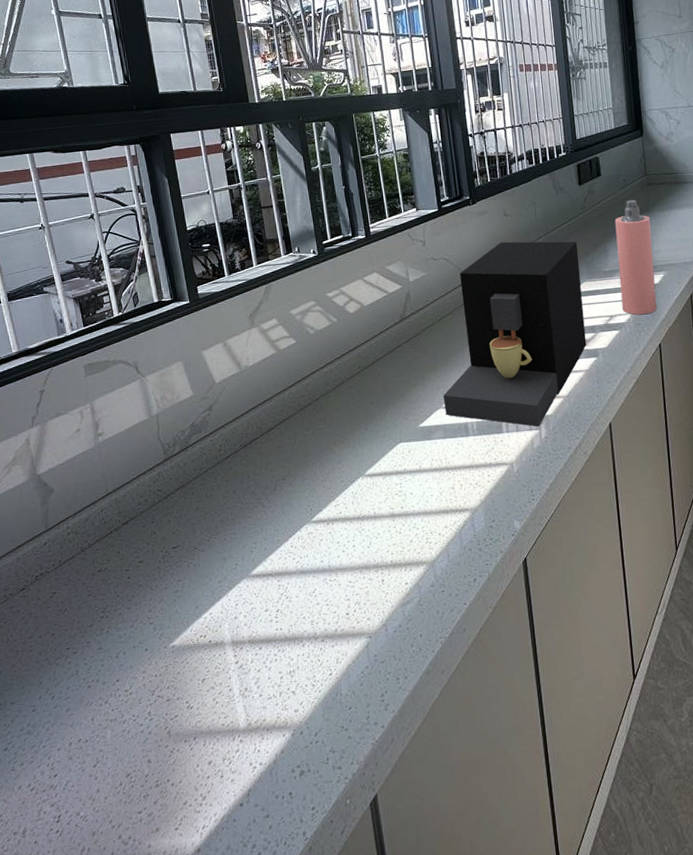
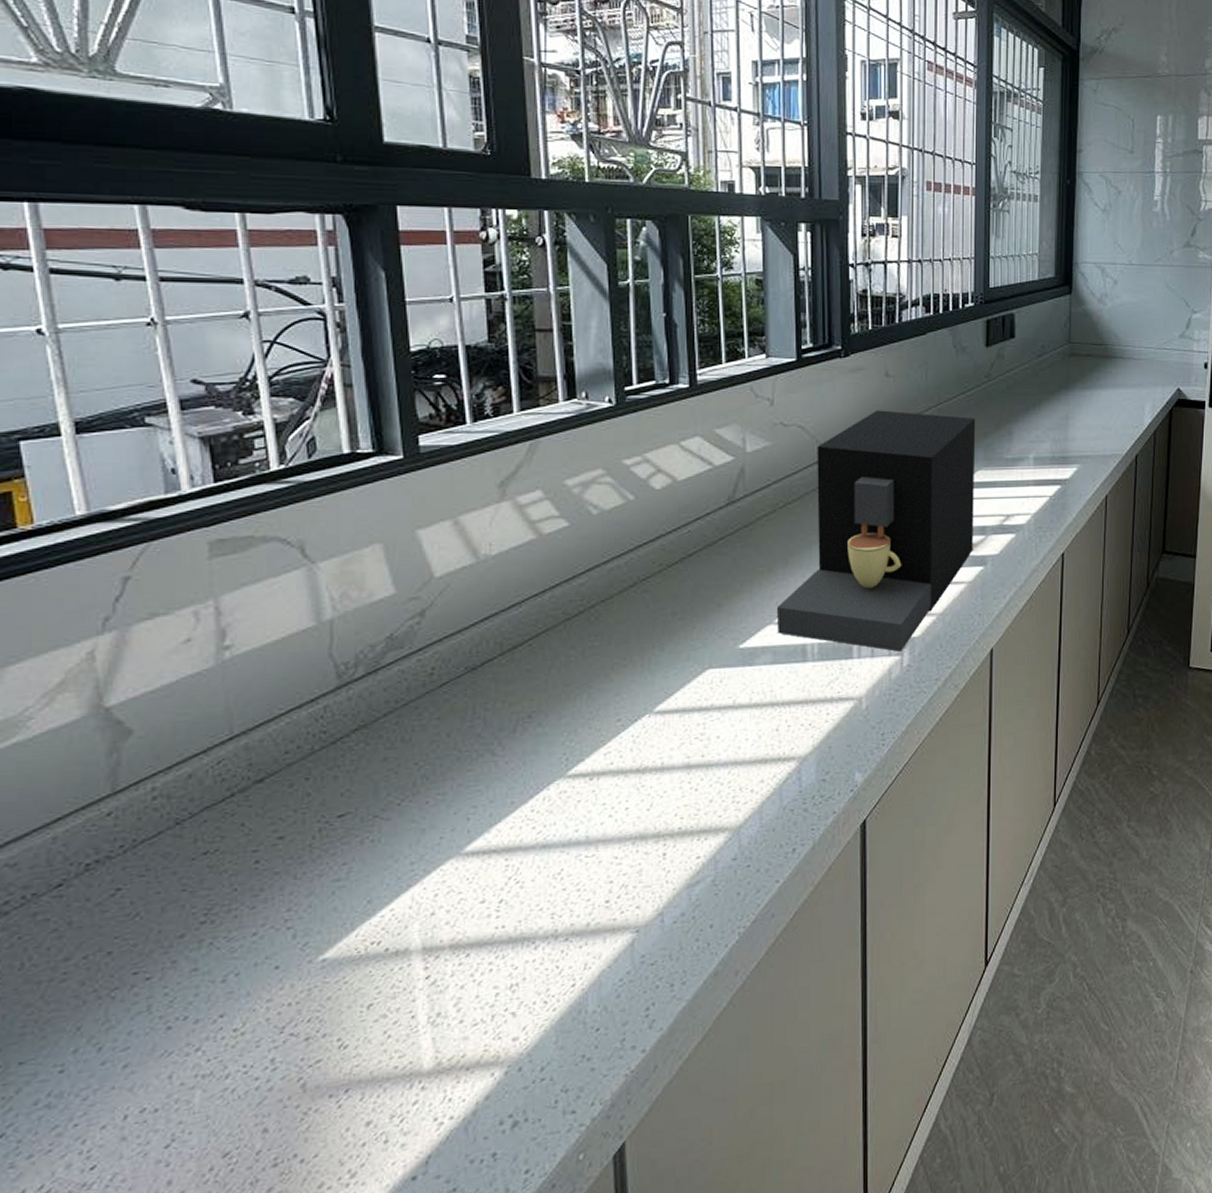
spray bottle: present [614,200,657,315] -> none [1023,372,1069,516]

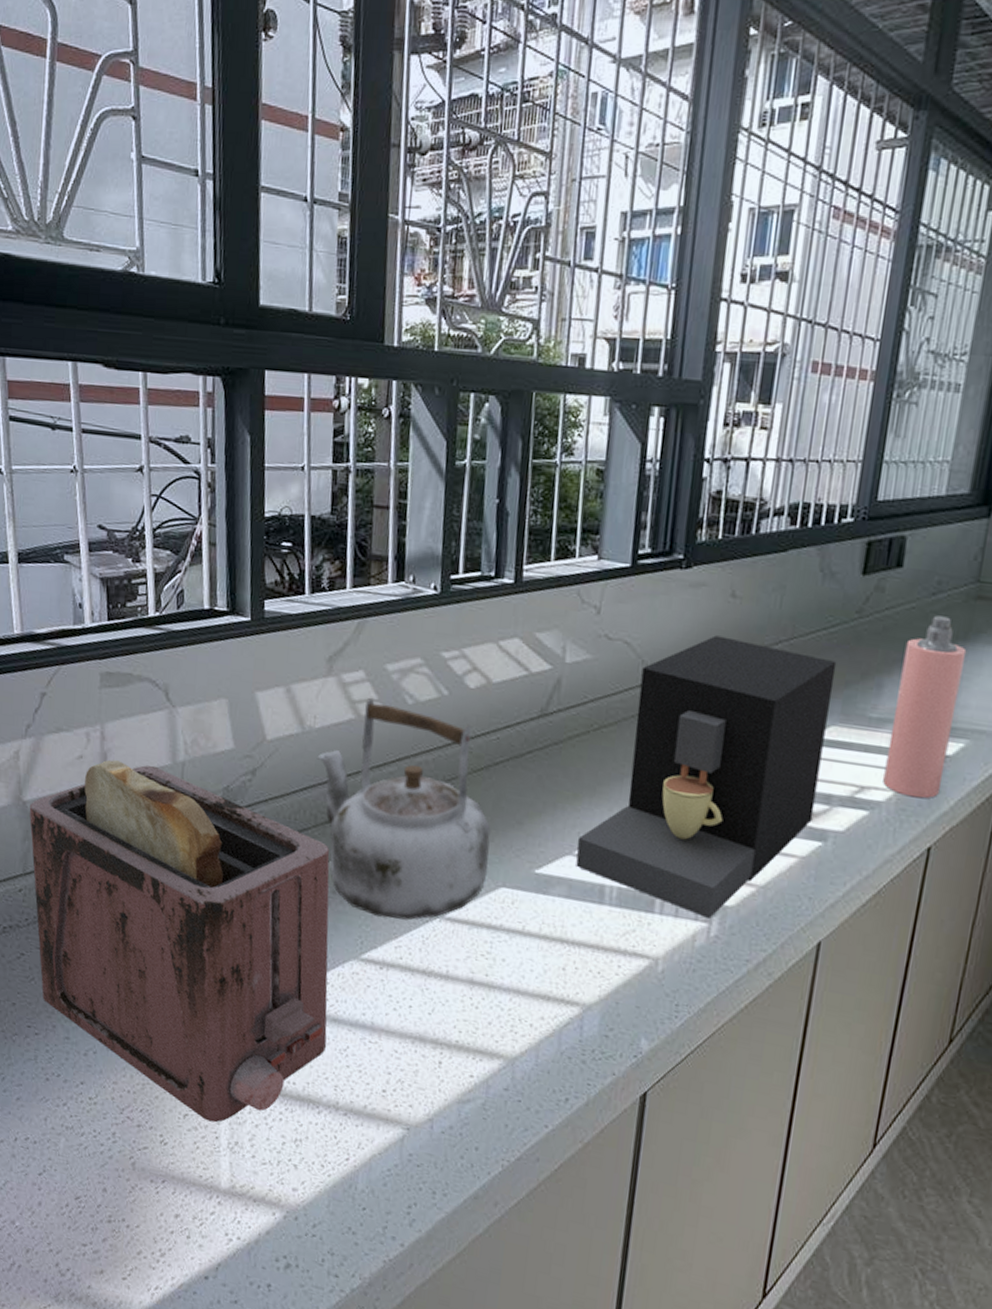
toaster: none [115,631,536,1003] -> present [29,759,330,1123]
kettle: none [496,516,693,729] -> present [317,698,491,920]
spray bottle: none [1023,372,1069,516] -> present [883,615,967,799]

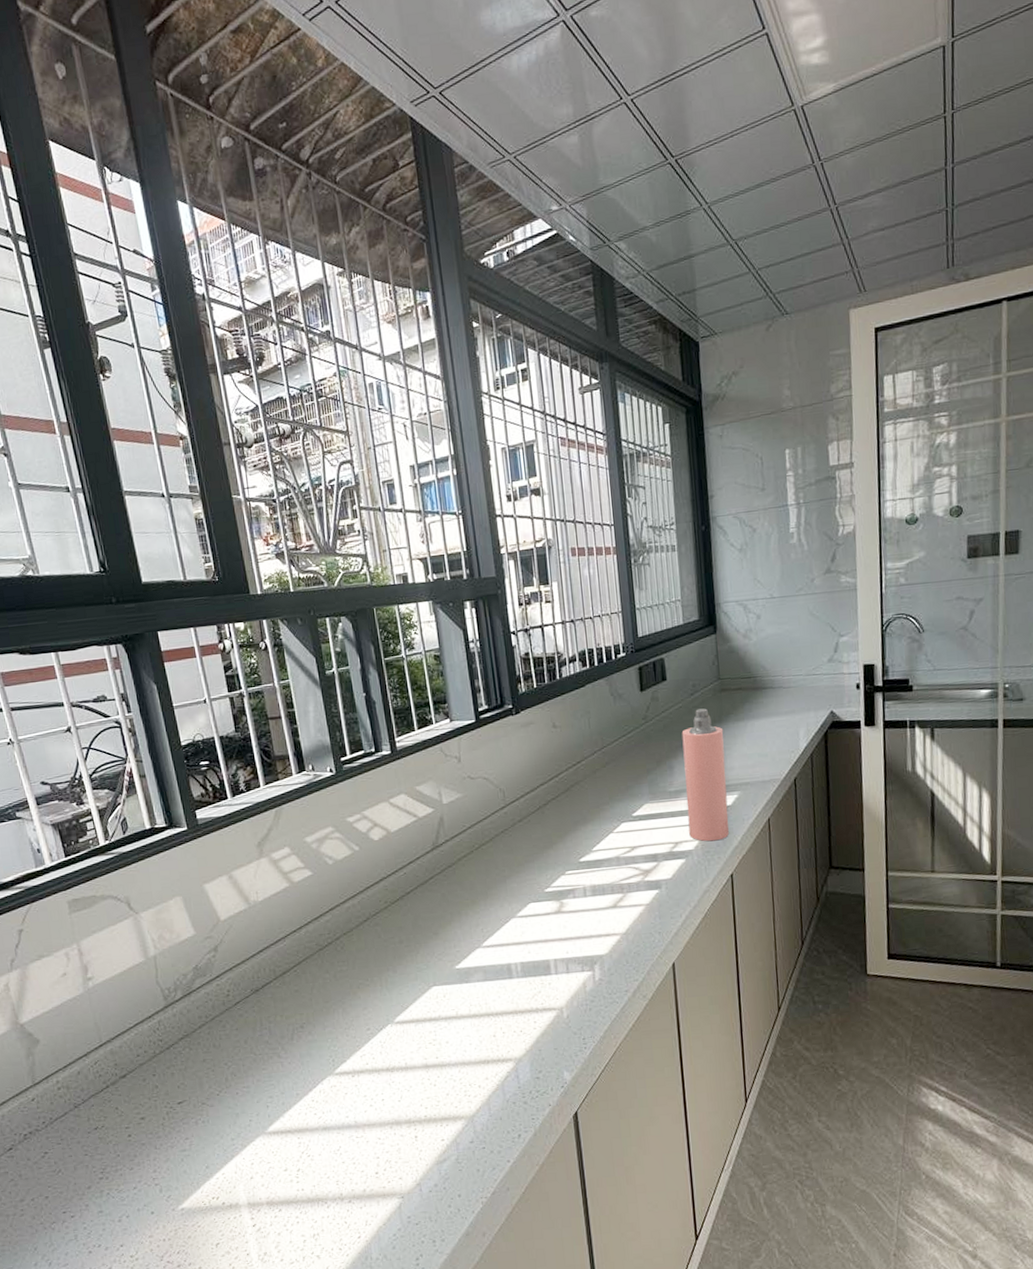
toaster: present [29,759,330,1123] -> none [26,965,322,1243]
kettle: present [317,698,491,920] -> none [265,867,420,1036]
coffee maker: present [576,635,837,919] -> none [482,757,648,968]

